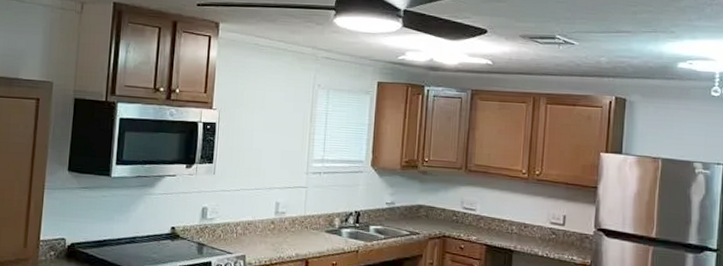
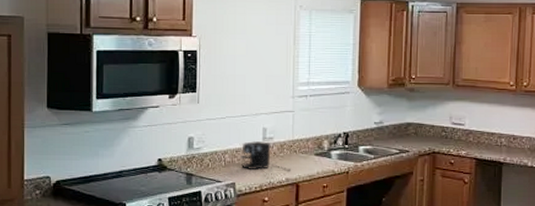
coffee maker: none [252,215,302,247] -> present [240,141,292,171]

